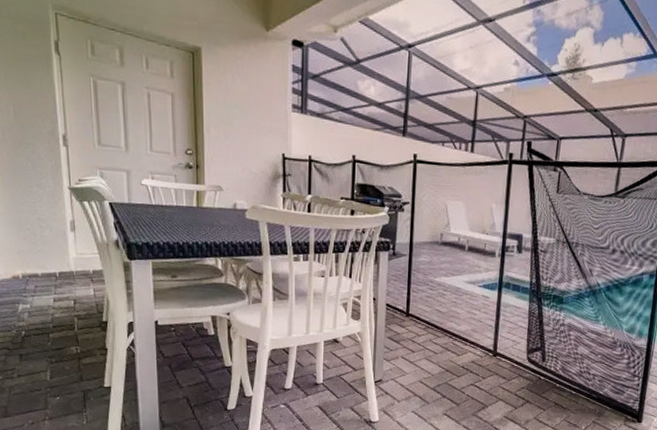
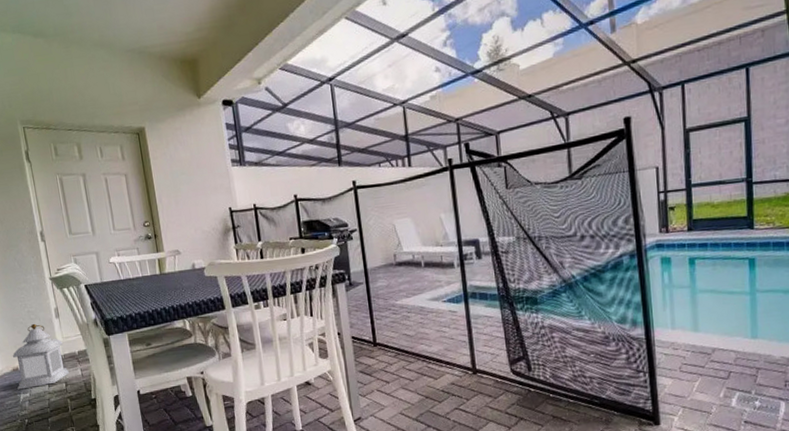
lantern: none [14,232,81,300] -> present [13,323,70,390]

